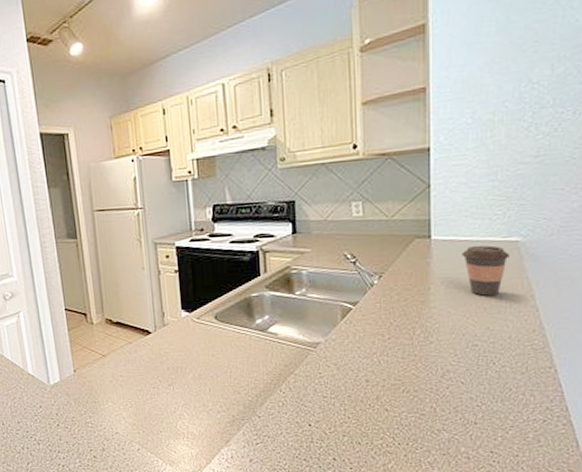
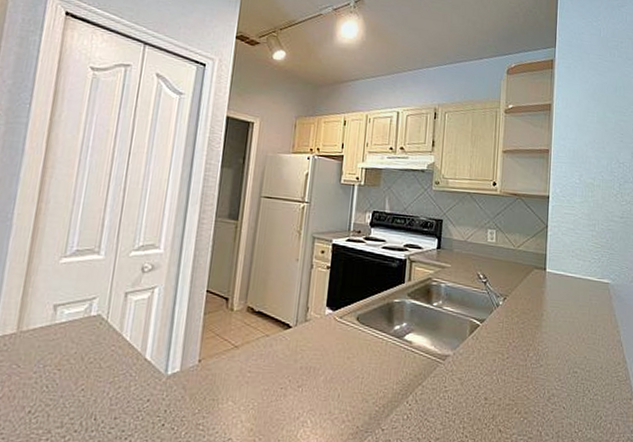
coffee cup: present [461,245,510,296] -> none [568,282,602,328]

